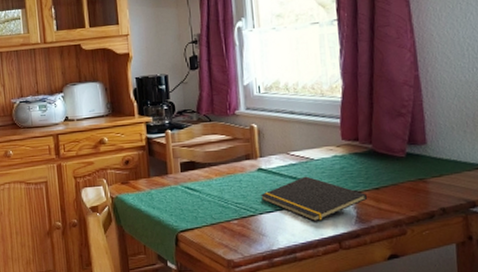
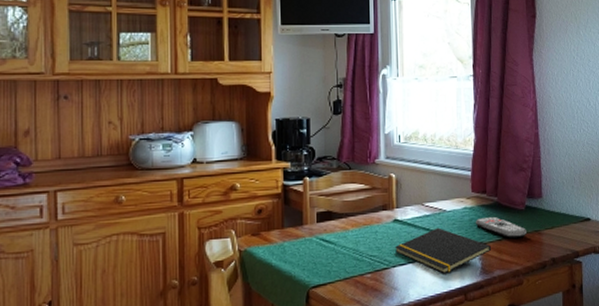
remote control: none [347,165,409,187] -> present [475,217,527,238]

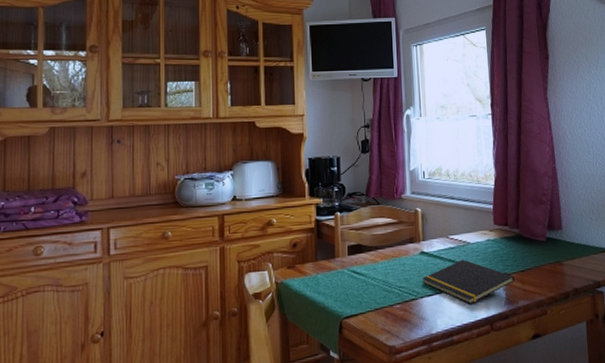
remote control: present [475,217,527,238] -> none [498,249,549,269]

